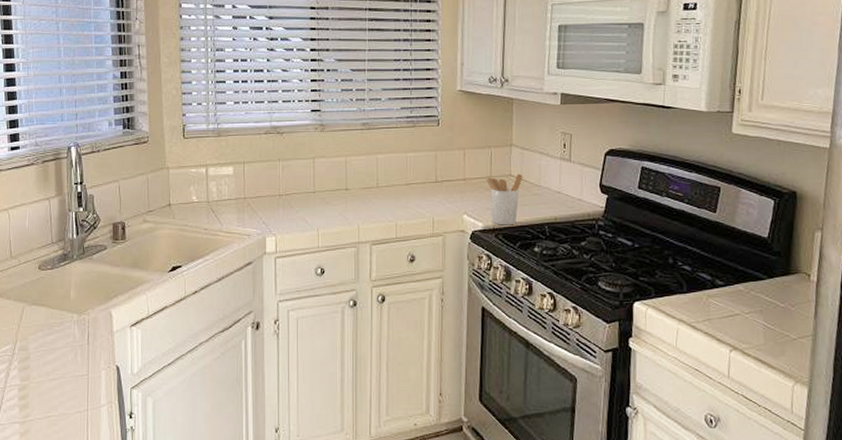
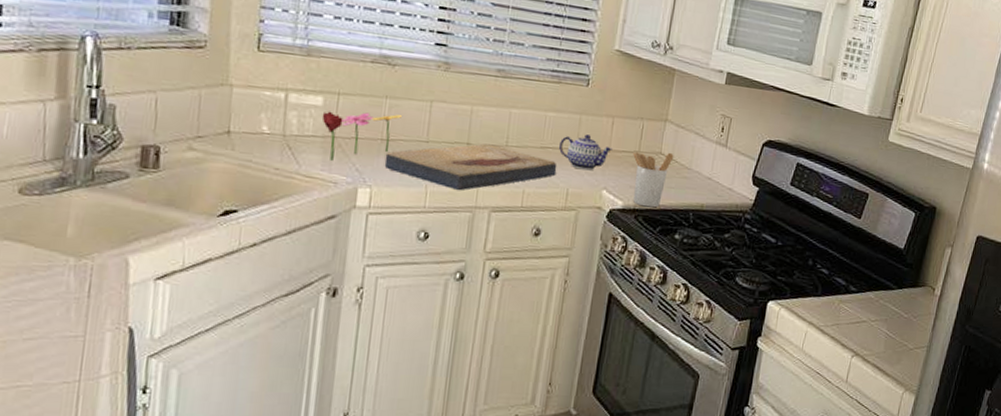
flower: none [233,173,292,217] -> present [322,111,402,161]
fish fossil: none [283,187,422,230] -> present [384,144,557,191]
teapot: none [421,168,467,199] -> present [559,134,612,171]

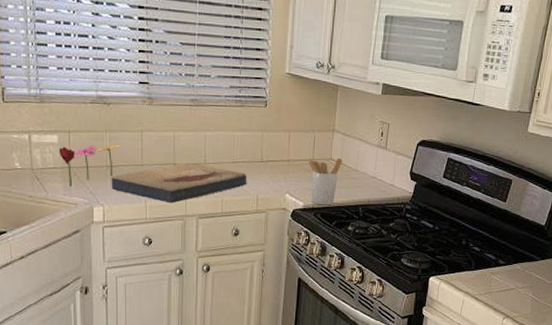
teapot: present [559,134,612,171] -> none [248,148,291,179]

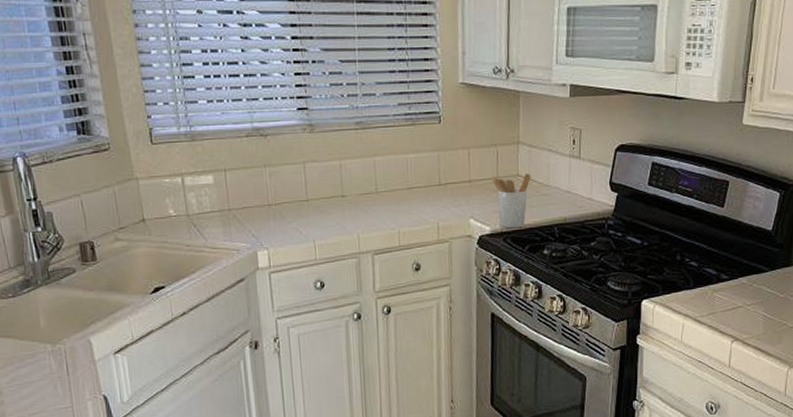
flower: present [58,145,120,186] -> none [215,180,281,231]
fish fossil: present [111,163,247,204] -> none [274,193,425,241]

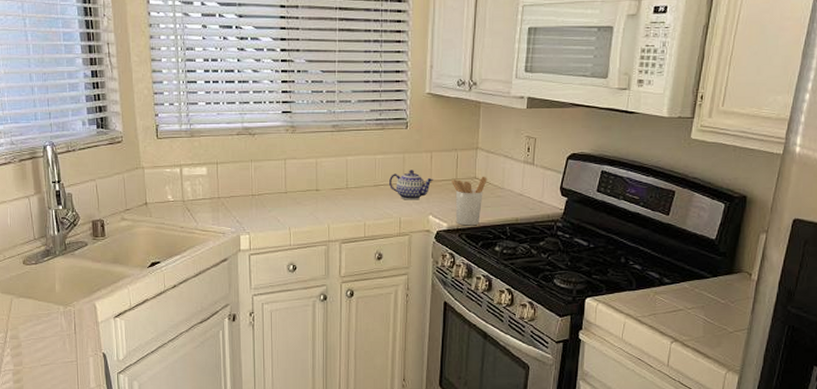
teapot: none [424,169,472,203] -> present [389,170,433,200]

